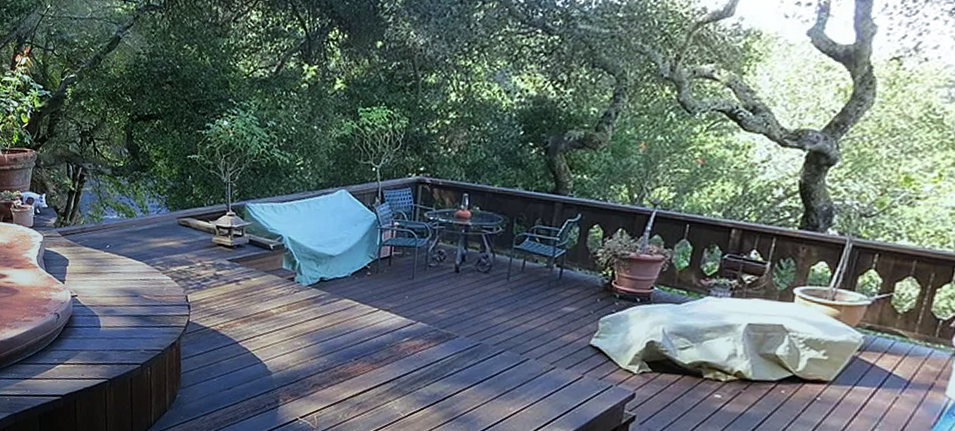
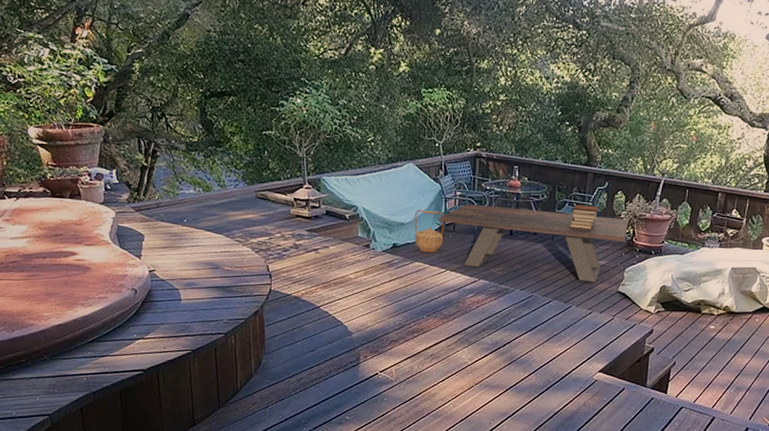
basket: none [344,241,379,289] -> present [414,209,445,252]
coffee table: none [372,235,607,332] -> present [439,203,628,282]
book stack: none [529,239,567,270] -> present [569,204,598,230]

